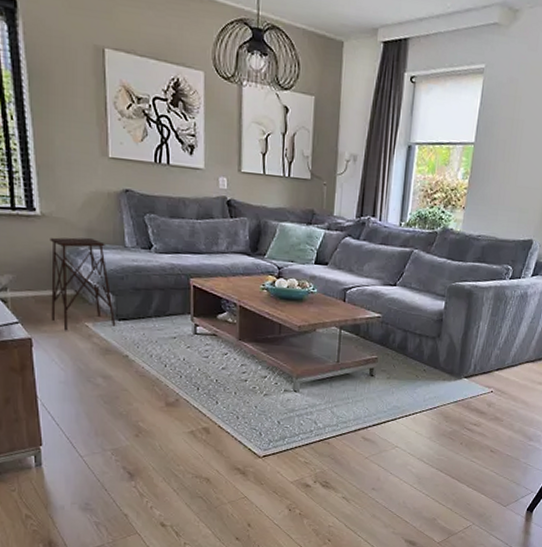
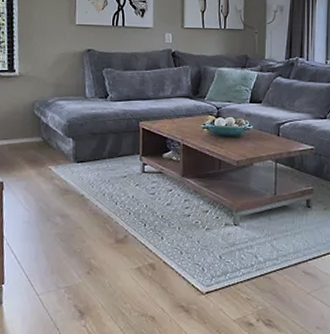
side table: present [50,237,116,331] -> none [21,91,75,174]

